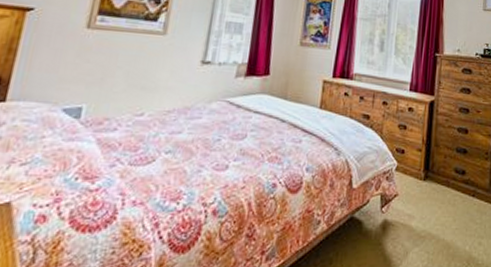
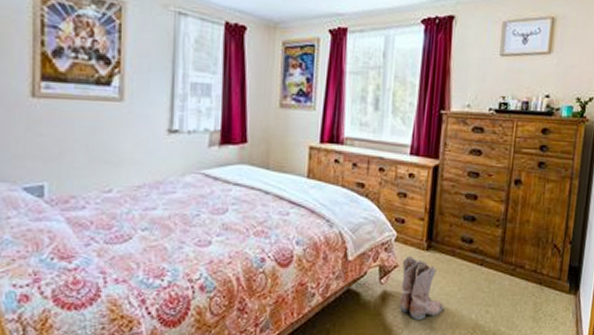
boots: none [398,184,441,250] -> present [399,255,445,320]

